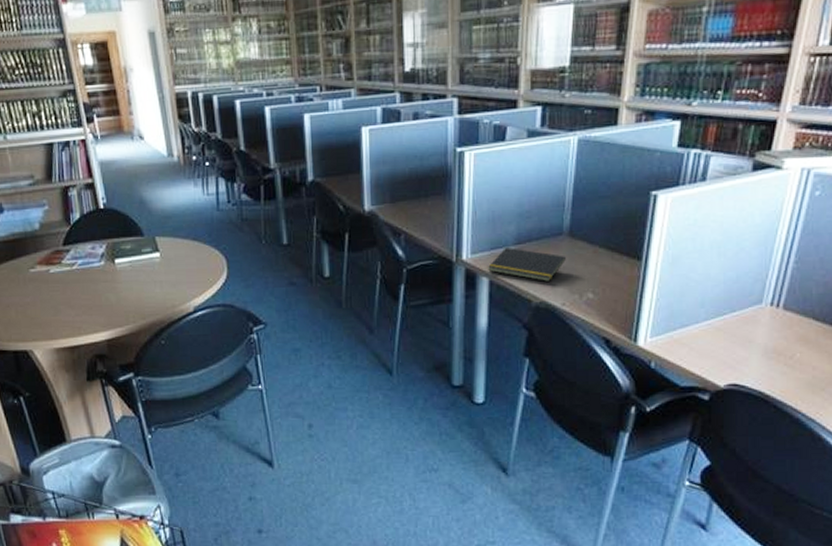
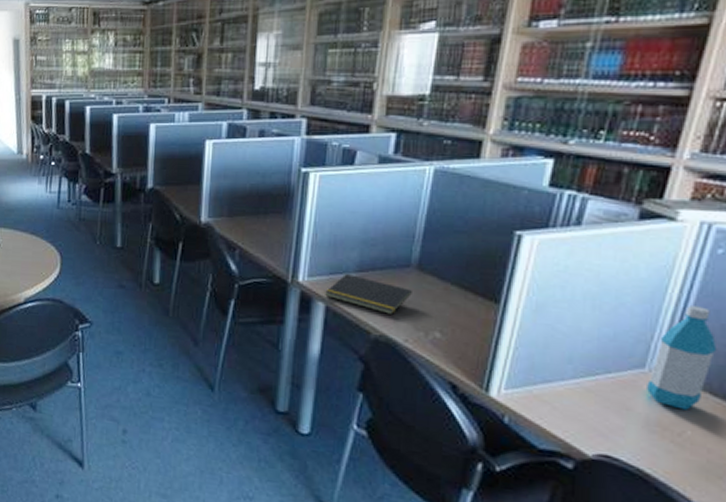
water bottle: none [764,244,818,336] -> present [647,306,717,410]

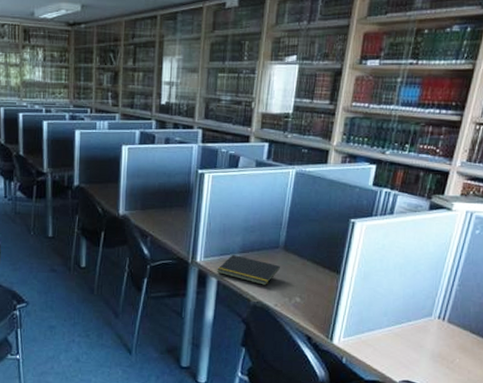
water bottle: present [647,306,717,410] -> none [433,271,475,345]

